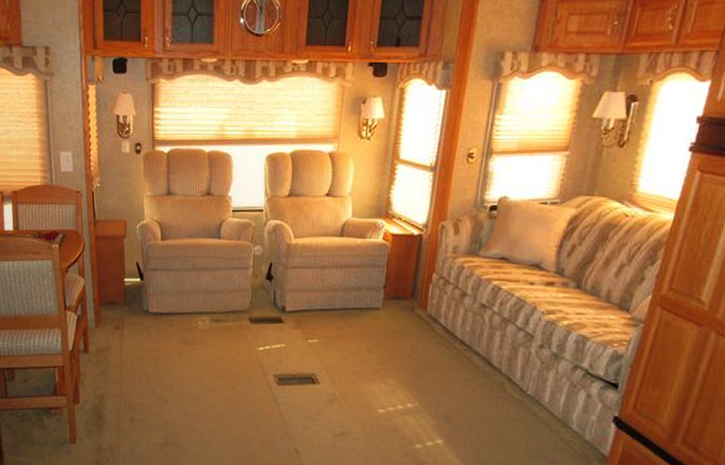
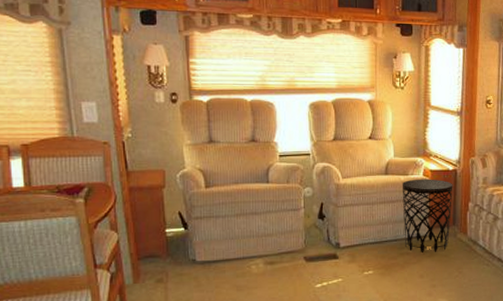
side table: none [354,243,416,328] -> present [402,179,453,253]

